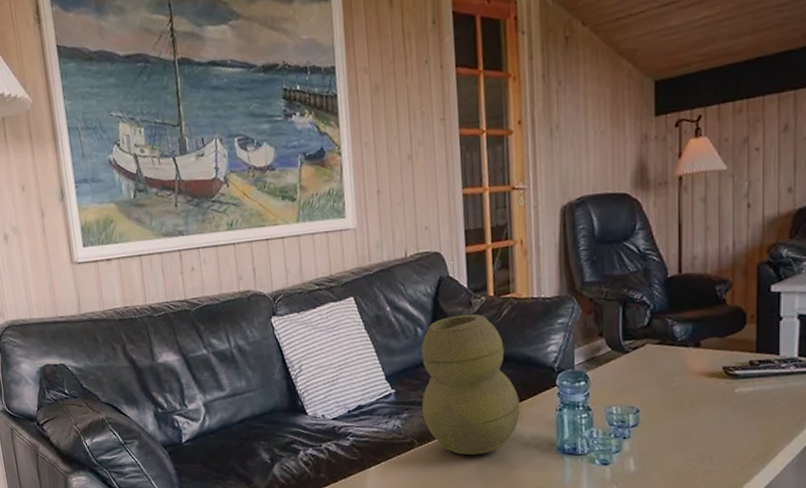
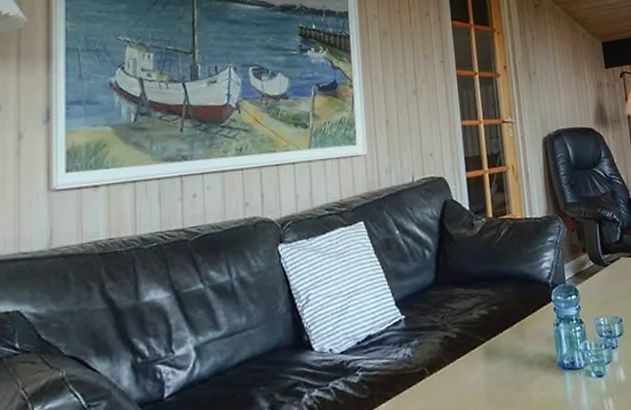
vase: present [421,314,520,455] -> none [429,235,523,381]

